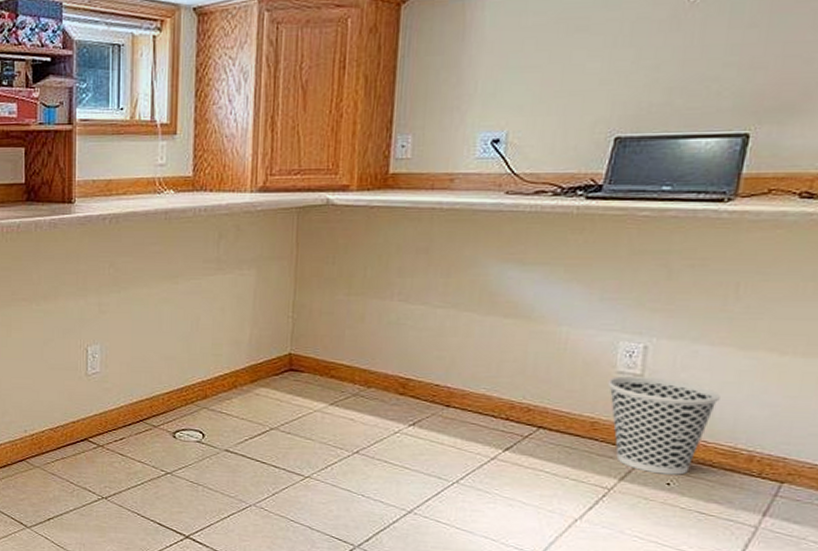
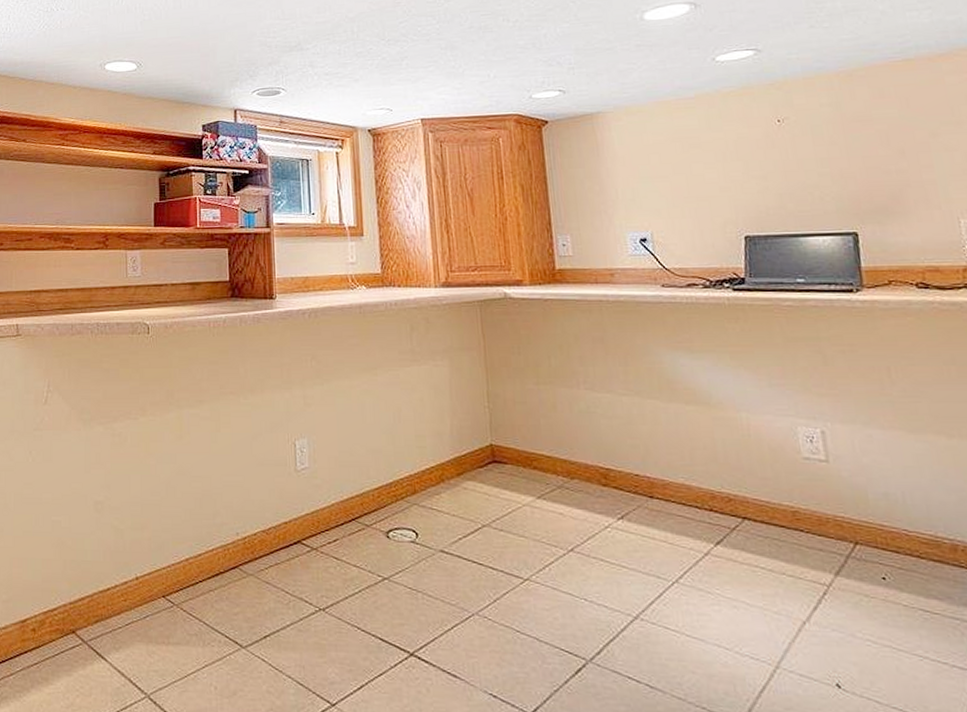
wastebasket: present [607,376,720,475] -> none [797,462,907,568]

